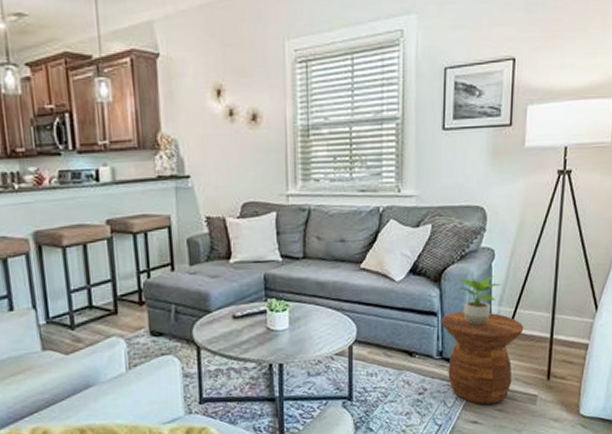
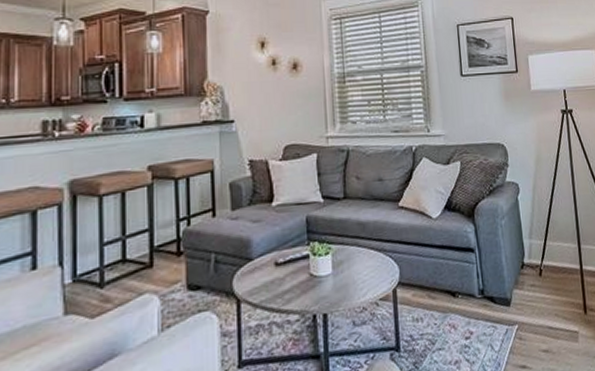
side table: present [442,311,524,405] -> none [479,246,555,346]
potted plant: present [459,276,502,326] -> none [491,209,530,260]

